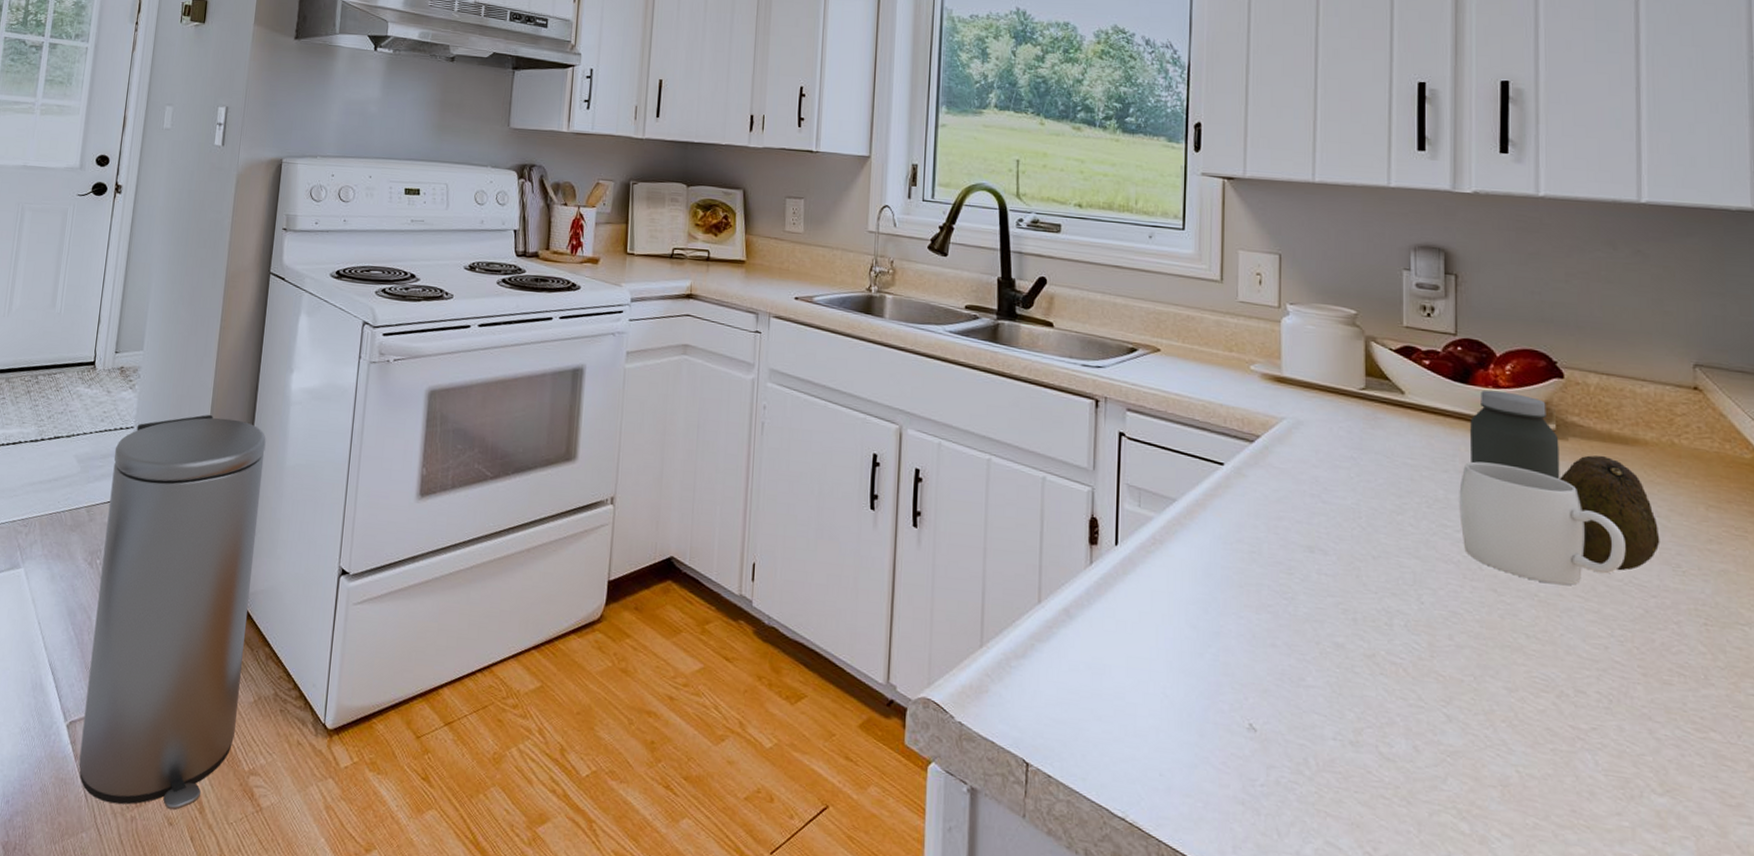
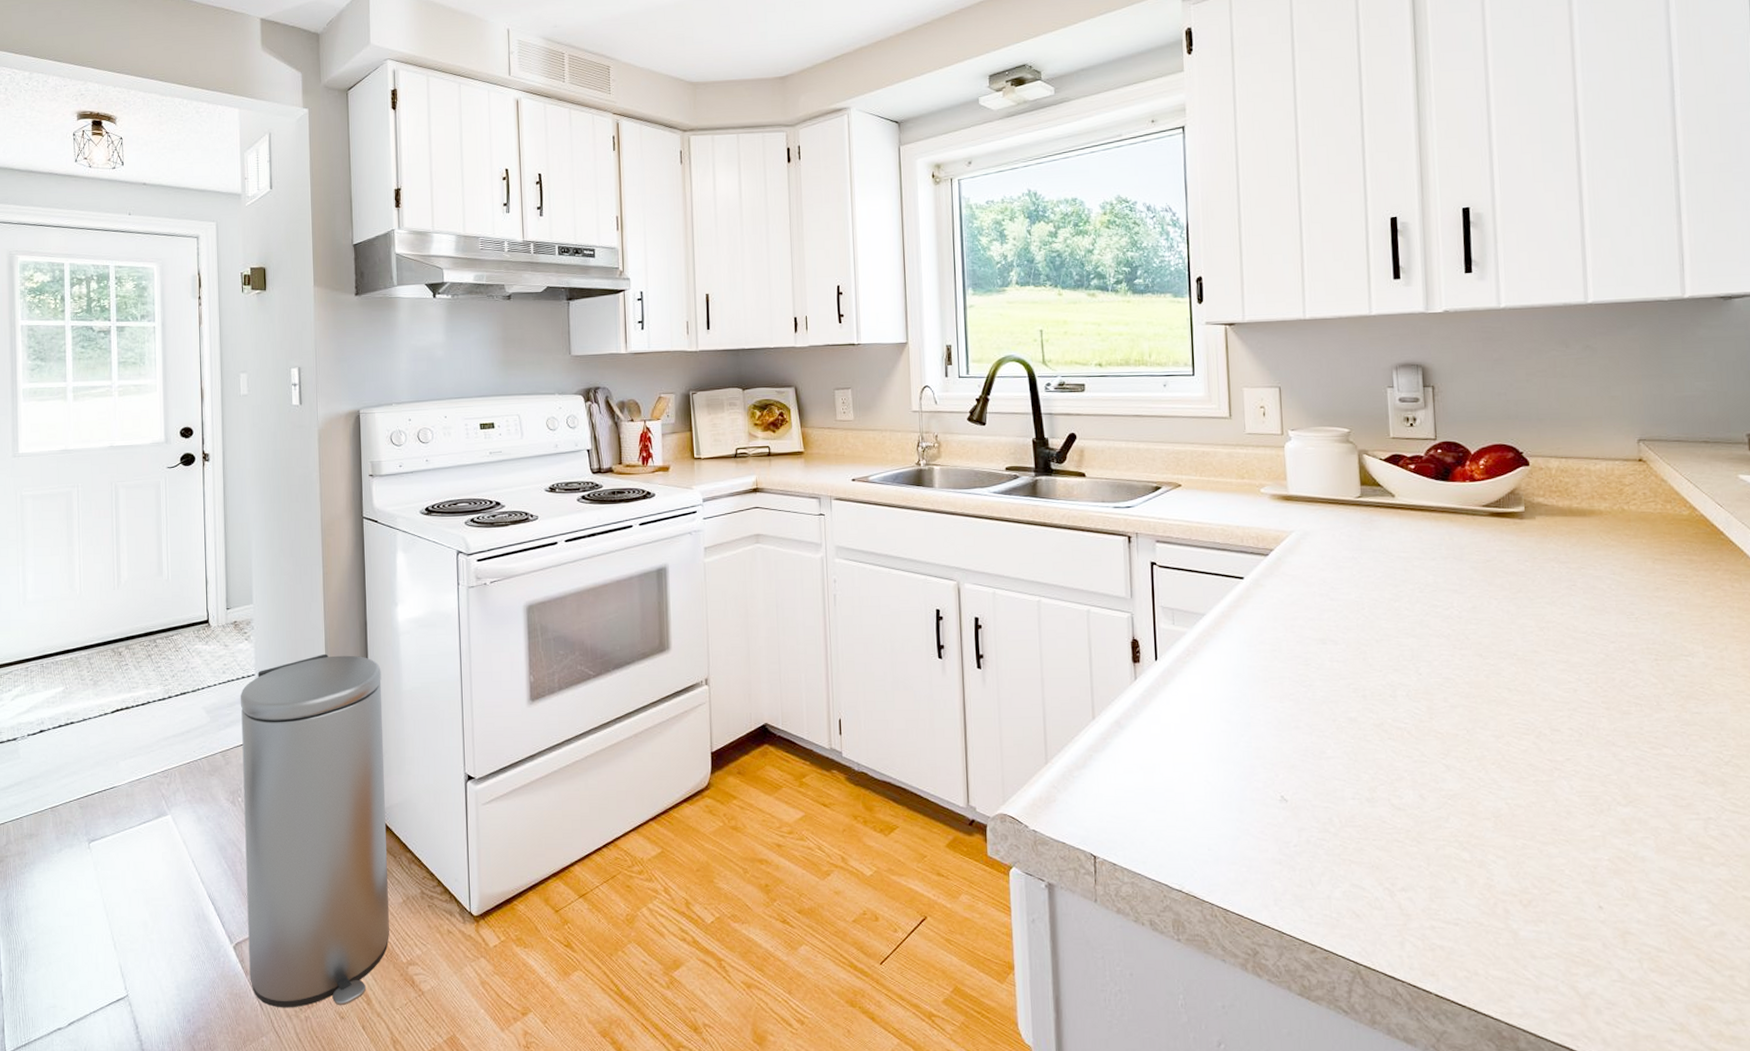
mug: present [1459,461,1626,586] -> none [1445,546,1588,644]
jar: present [1470,390,1560,480] -> none [1452,483,1530,554]
fruit: present [1558,455,1660,571] -> none [1529,528,1616,625]

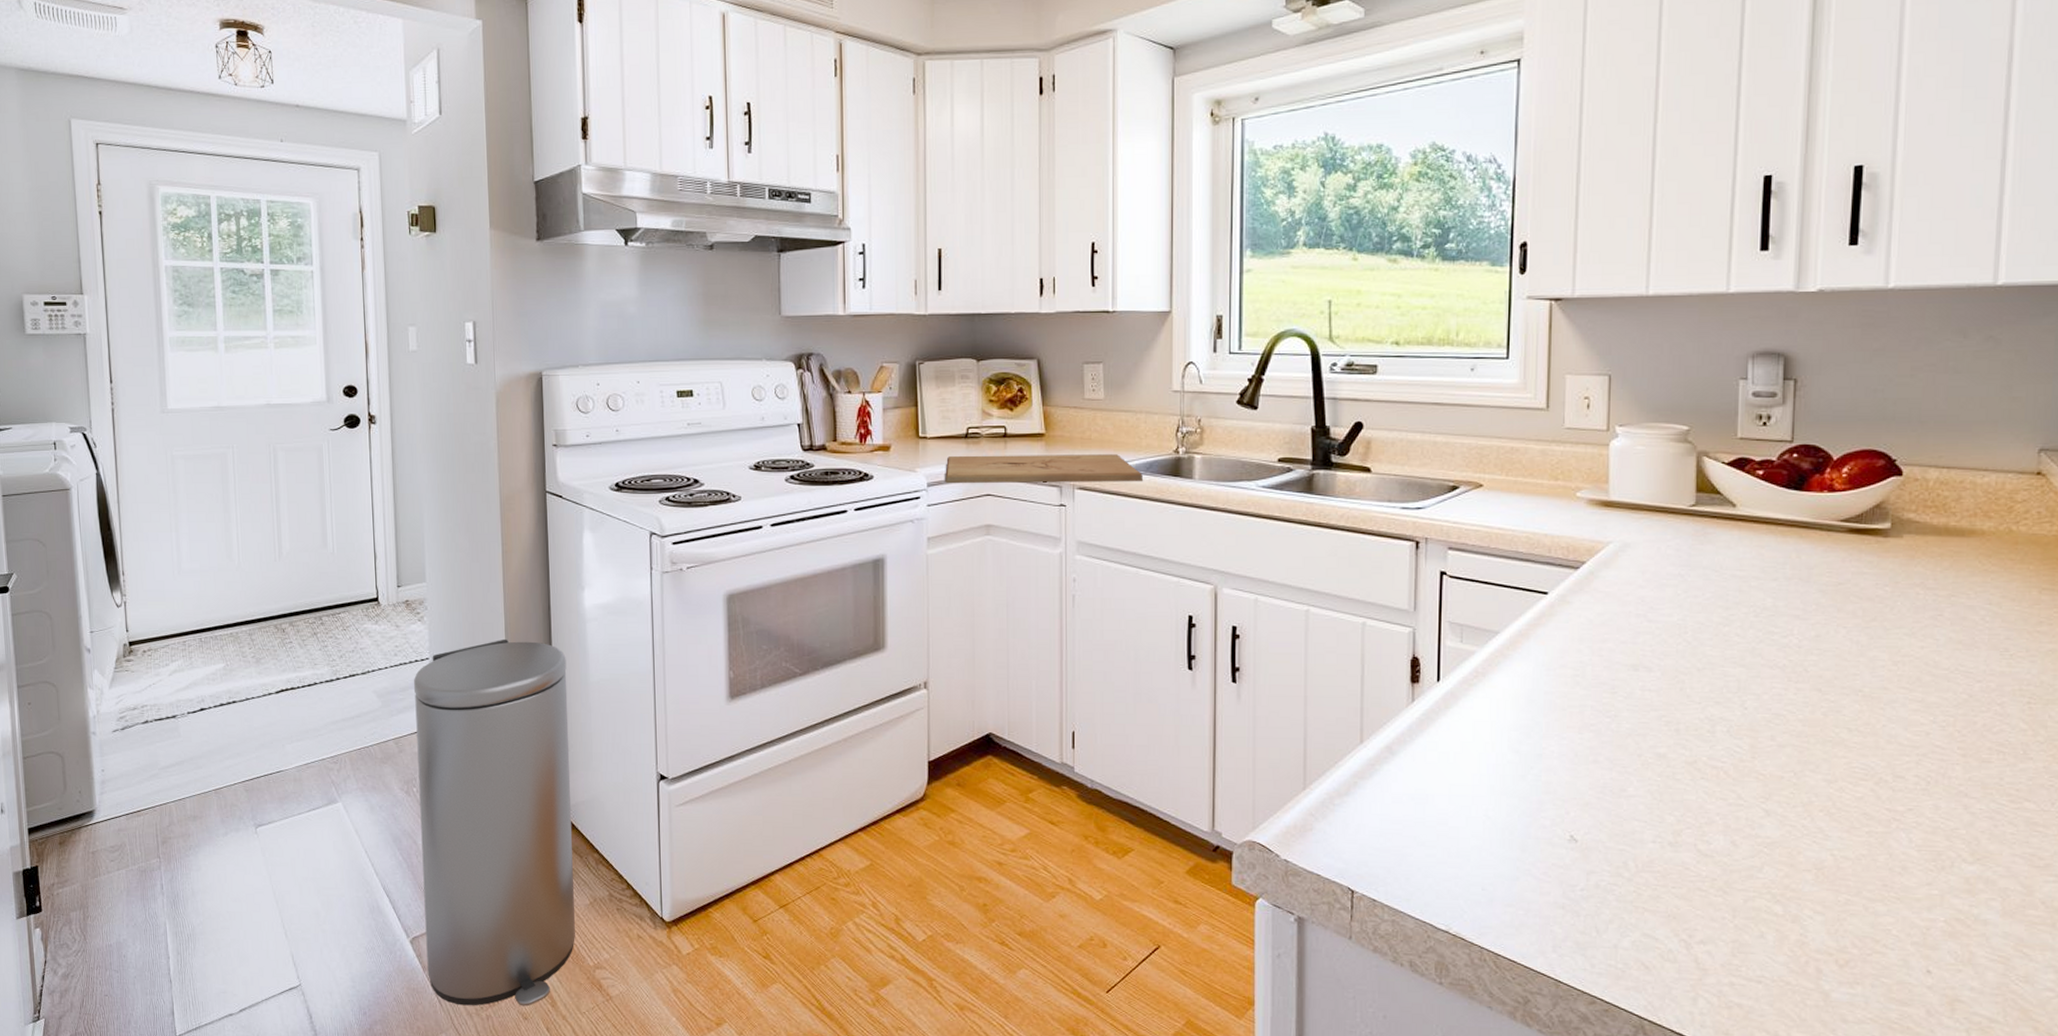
cutting board: none [718,468,891,499] -> present [945,454,1144,484]

